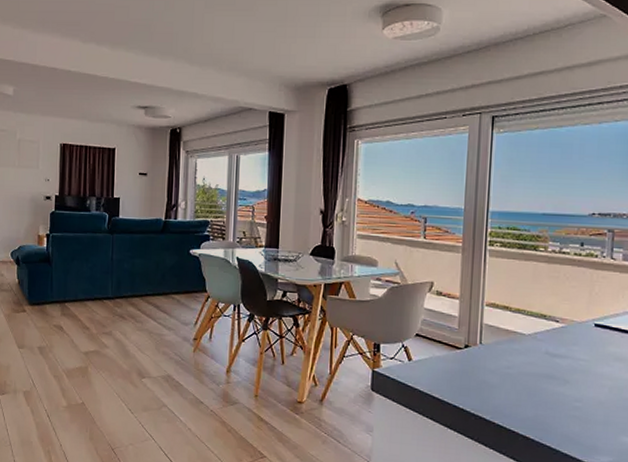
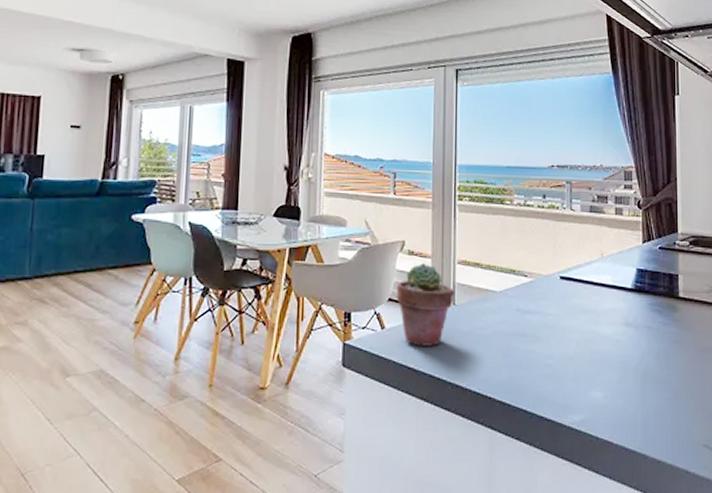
potted succulent: none [423,303,482,380] -> present [396,263,455,346]

